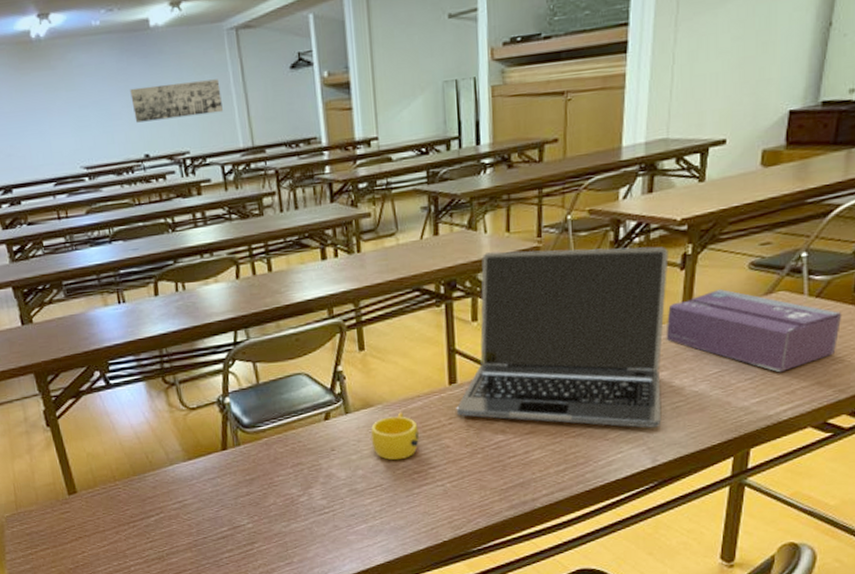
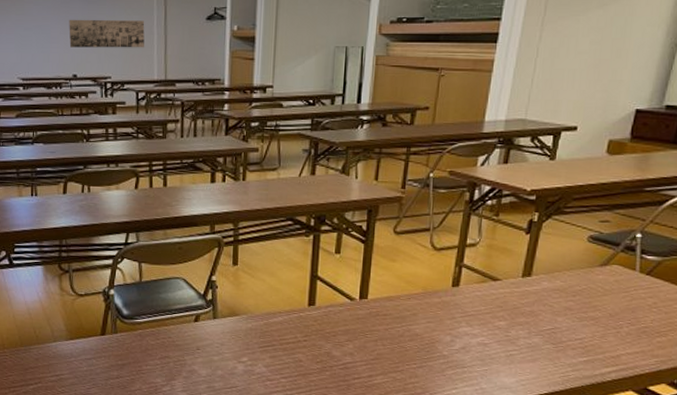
cup: present [370,412,420,461] -> none [233,324,277,367]
laptop: present [456,246,669,428] -> none [311,196,517,371]
tissue box: present [666,288,842,373] -> none [506,255,669,338]

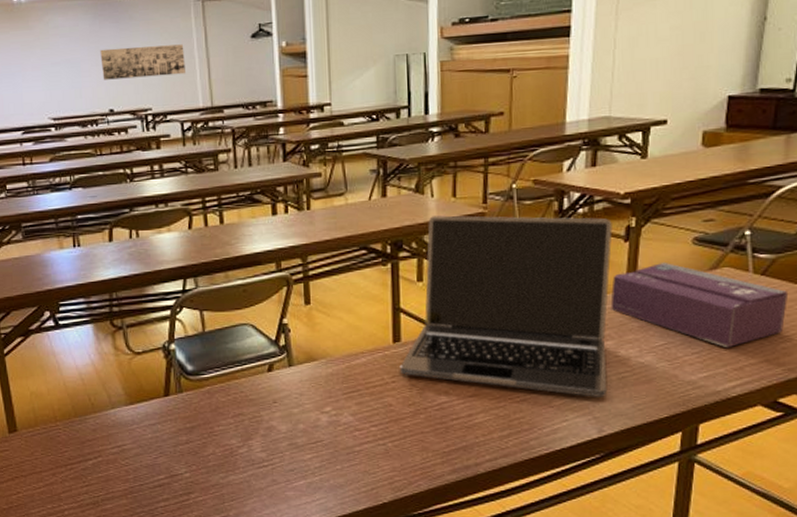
laptop: none [311,196,517,371] -> present [399,215,613,397]
tissue box: none [506,255,669,338] -> present [610,262,789,348]

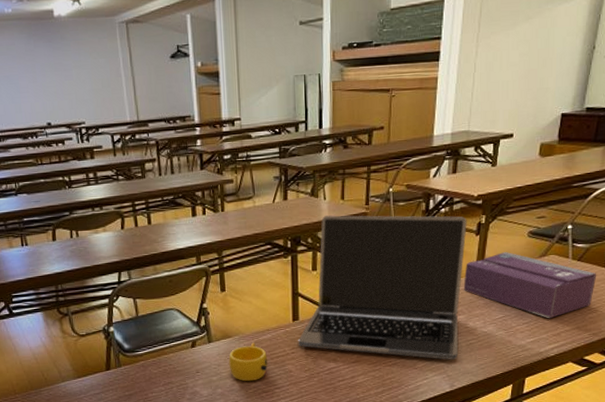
wall art: present [100,44,185,80] -> none [36,63,114,96]
cup: none [313,367,363,416] -> present [228,342,268,382]

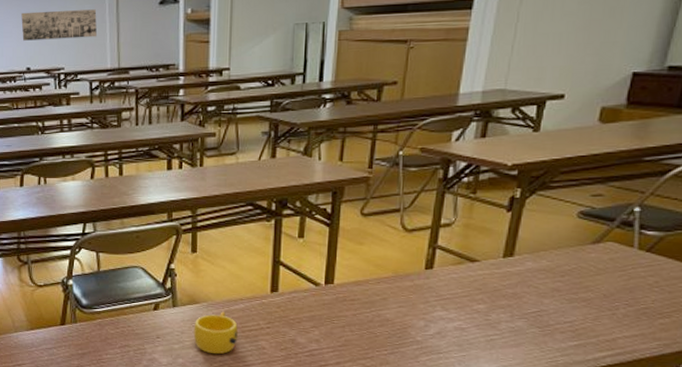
wall art: none [36,63,114,96] -> present [21,9,97,41]
laptop: present [298,215,467,360] -> none [275,178,496,357]
tissue box: present [463,251,597,319] -> none [486,233,674,320]

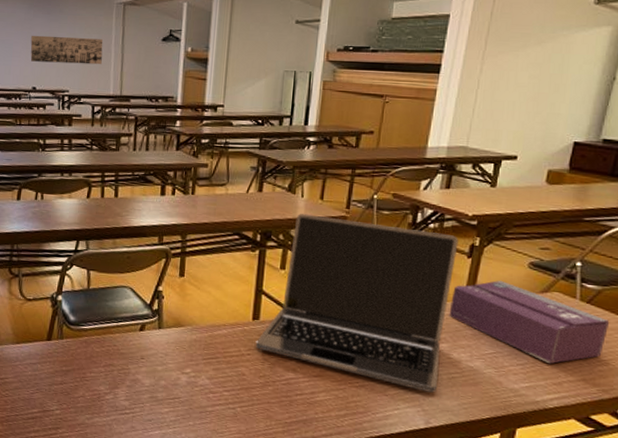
cup: present [193,311,239,355] -> none [177,336,220,379]
laptop: none [275,178,496,357] -> present [255,214,459,393]
tissue box: none [486,233,674,320] -> present [449,280,610,364]

